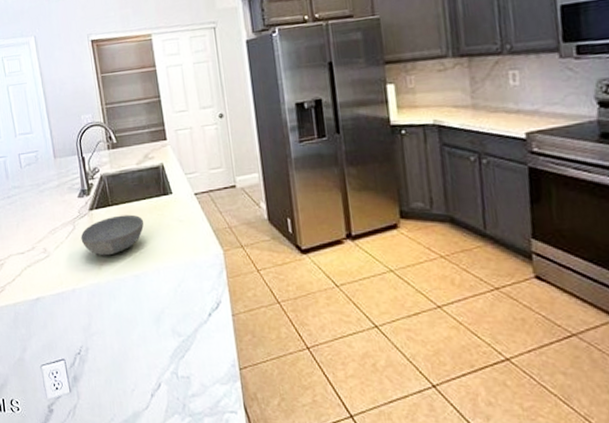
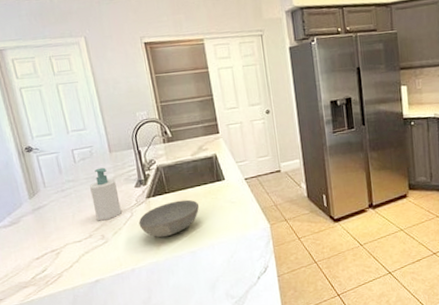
soap bottle: none [34,174,64,233] -> present [90,167,122,221]

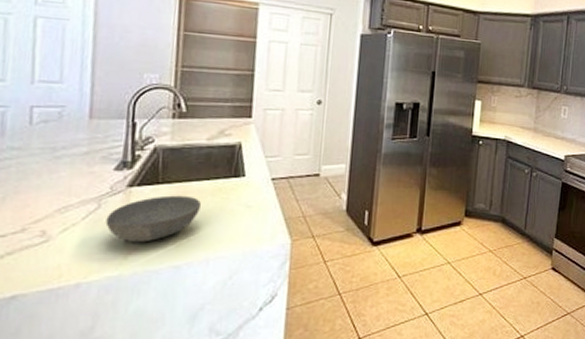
soap bottle: present [90,167,122,221] -> none [40,136,87,210]

